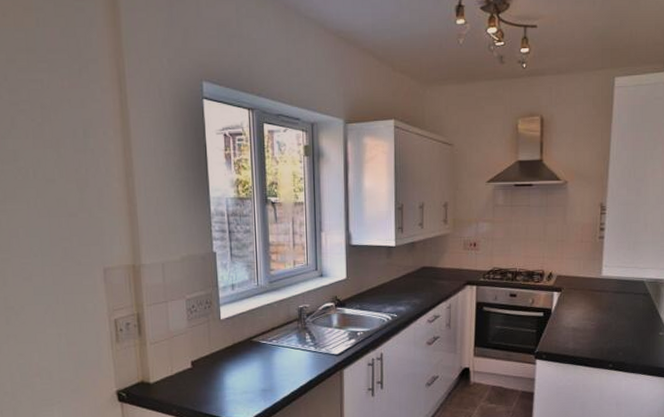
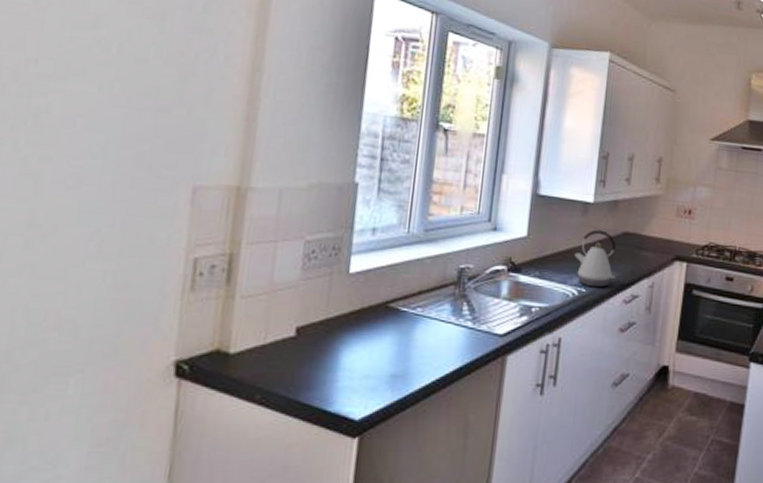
kettle: none [385,267,419,313] -> present [574,229,617,288]

